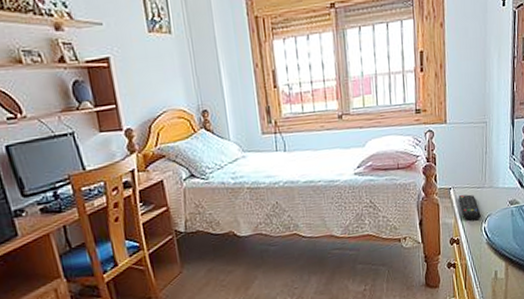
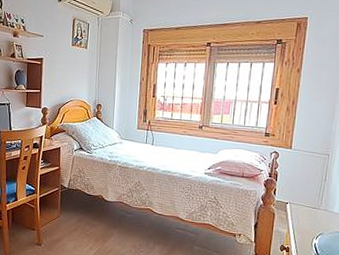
remote control: present [458,194,481,220] -> none [293,211,313,235]

